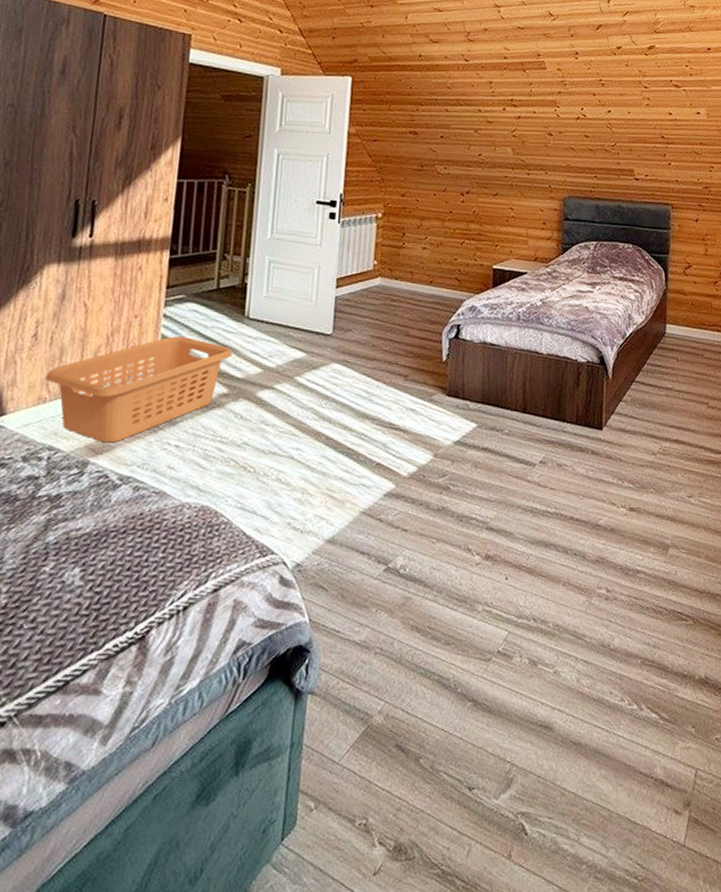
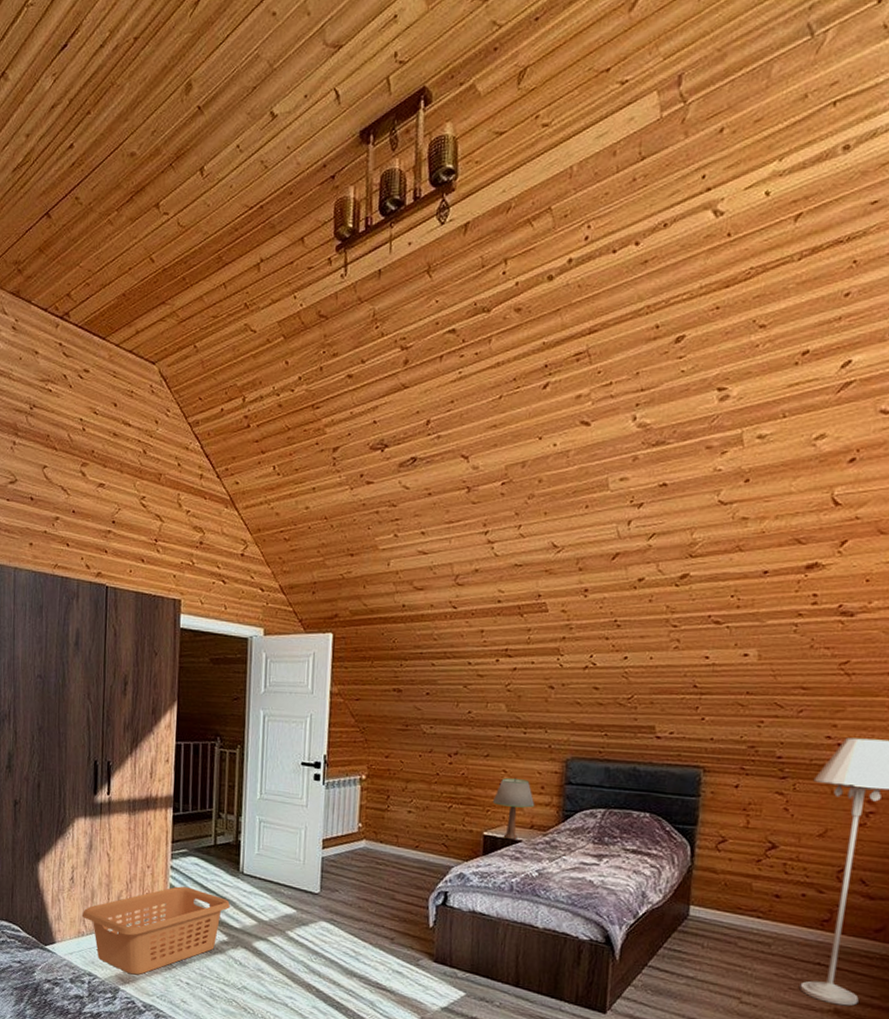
table lamp: none [500,214,538,273] -> present [492,778,535,840]

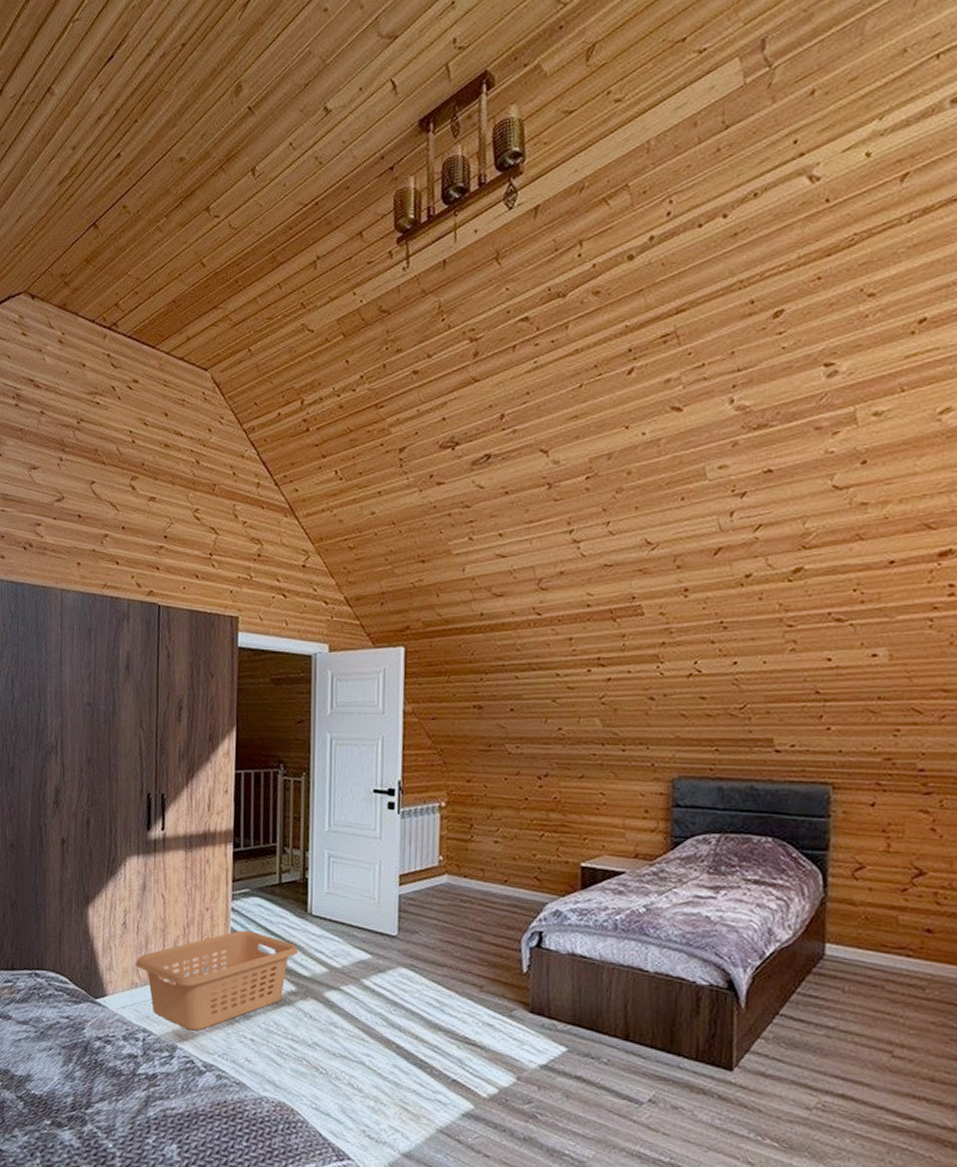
table lamp: present [492,778,535,840] -> none [589,801,639,872]

